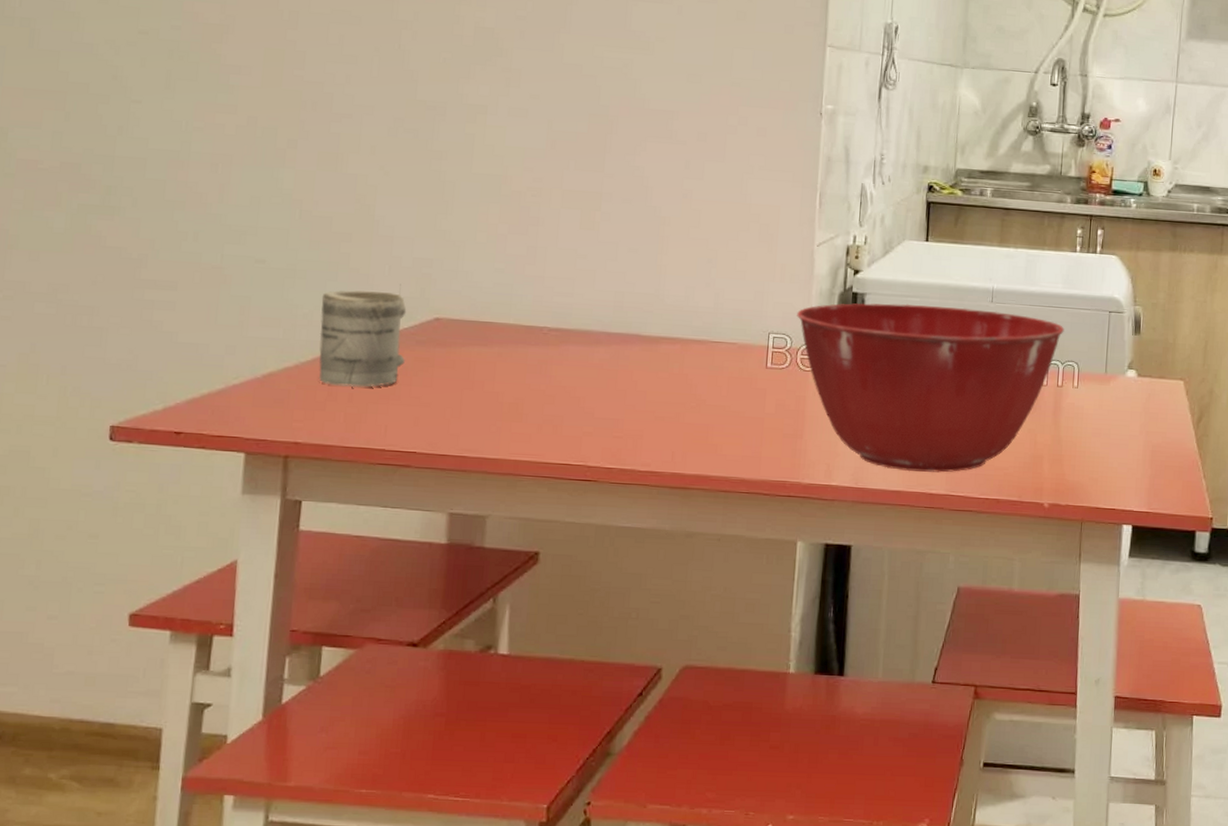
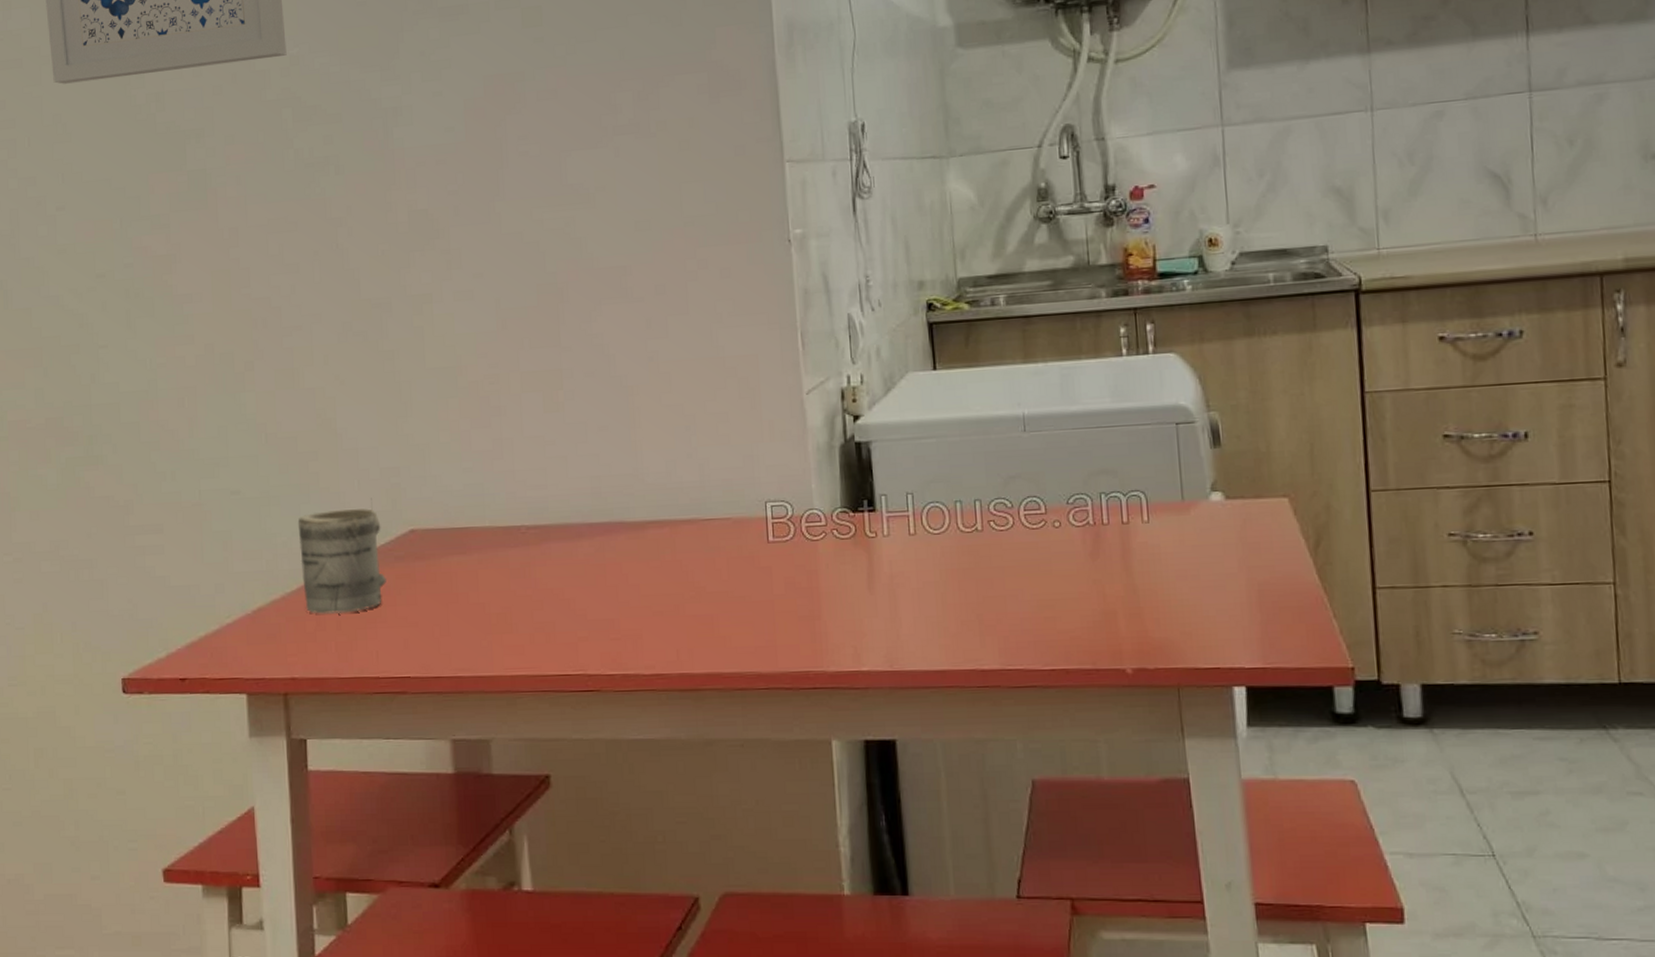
mixing bowl: present [797,303,1064,473] -> none [794,442,1121,647]

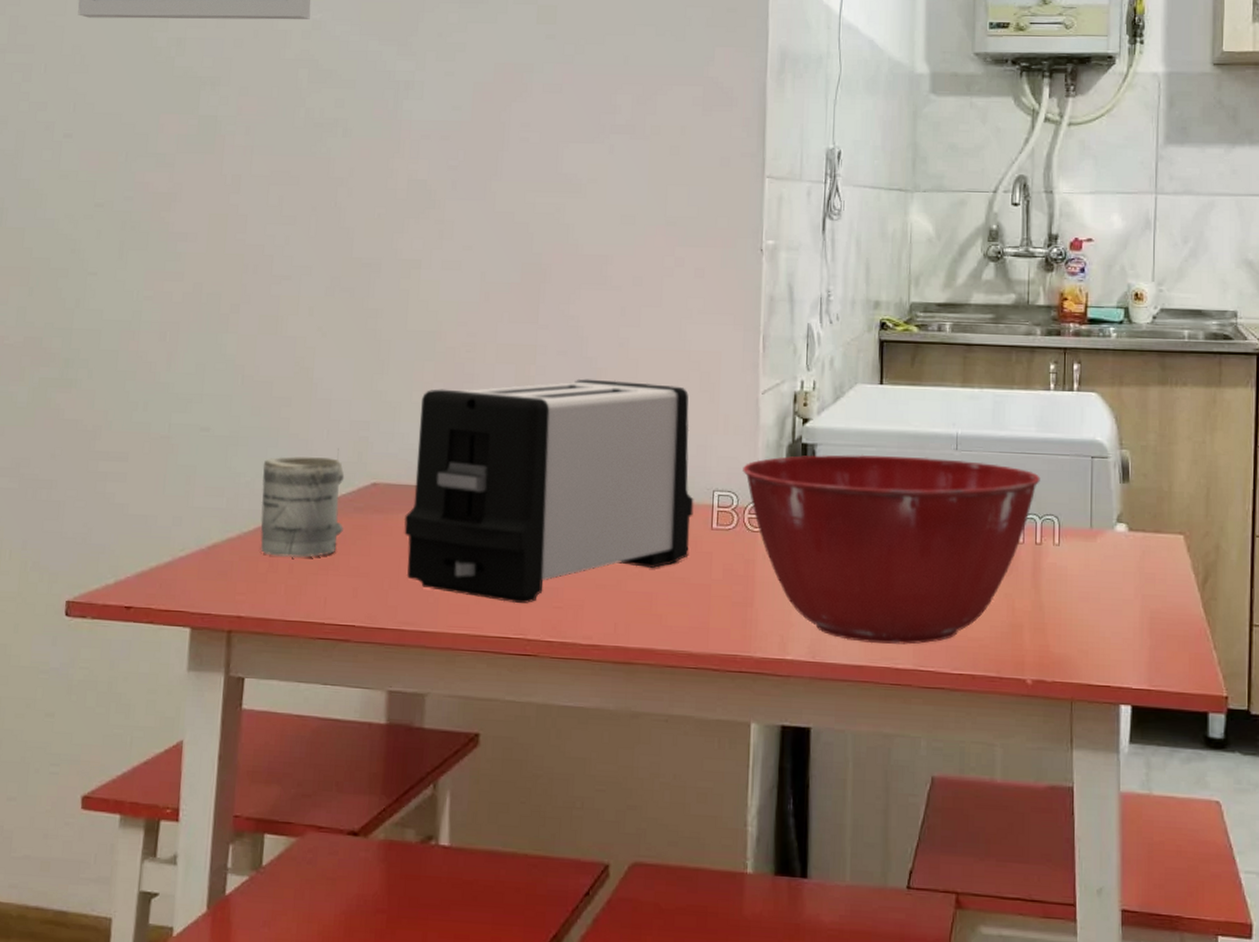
toaster: none [446,396,747,640] -> present [404,378,694,604]
mixing bowl: none [794,442,1121,647] -> present [743,454,1041,645]

